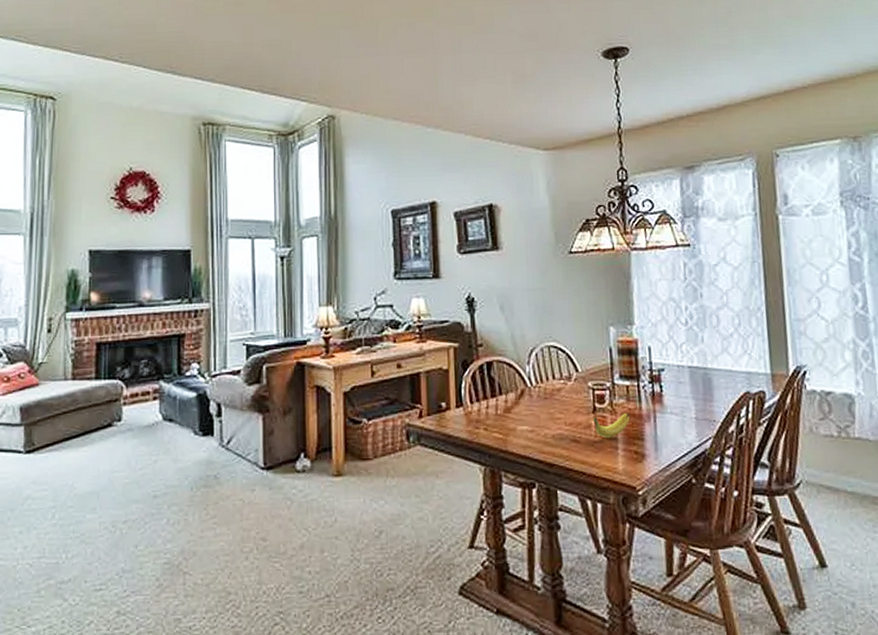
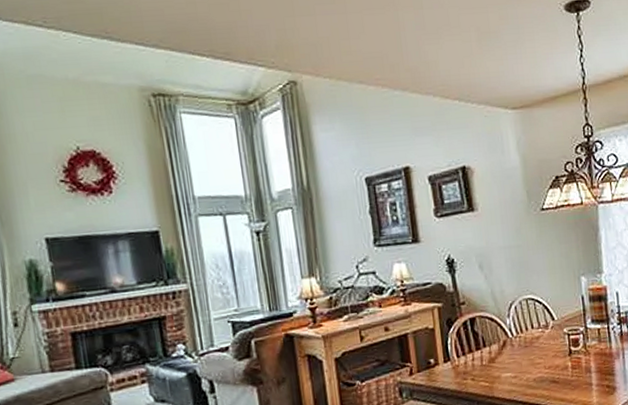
banana: present [594,412,630,438] -> none [570,352,602,377]

